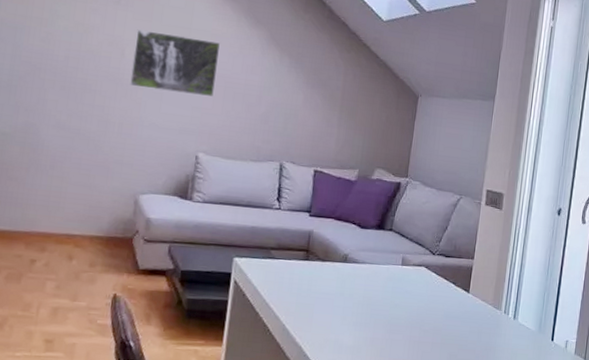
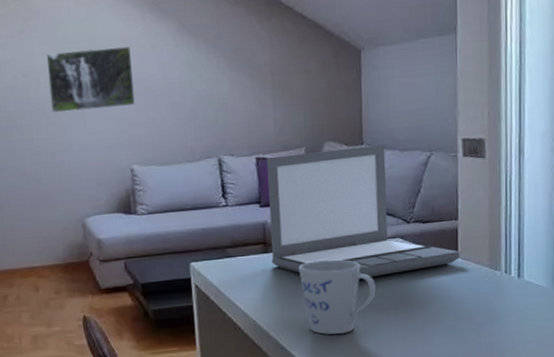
laptop: none [310,171,471,299] -> present [266,144,460,277]
mug: none [332,275,398,350] -> present [299,259,376,335]

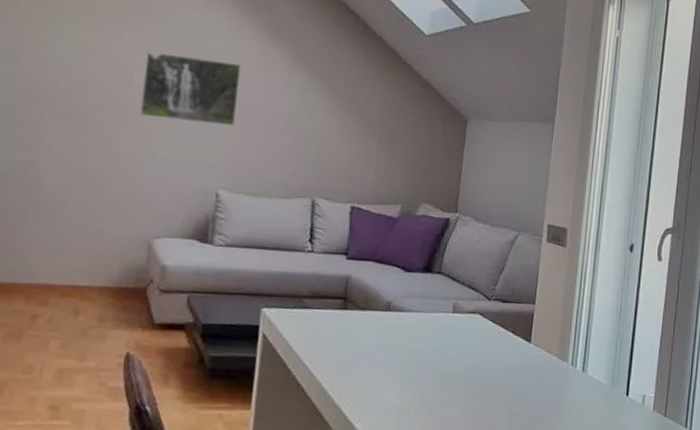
laptop: present [266,144,460,277] -> none [349,208,533,352]
mug: present [299,259,376,335] -> none [375,325,450,410]

